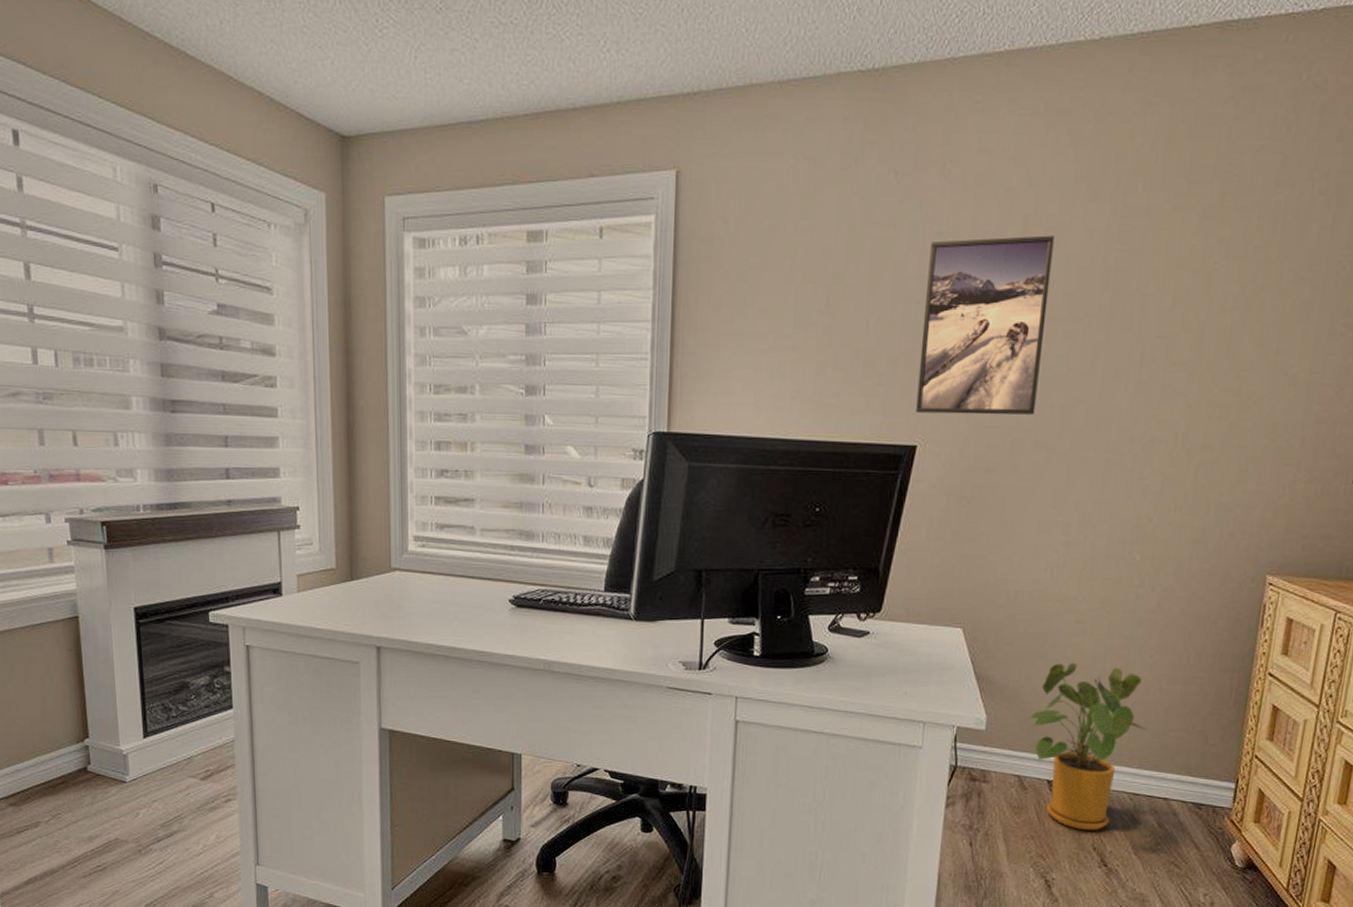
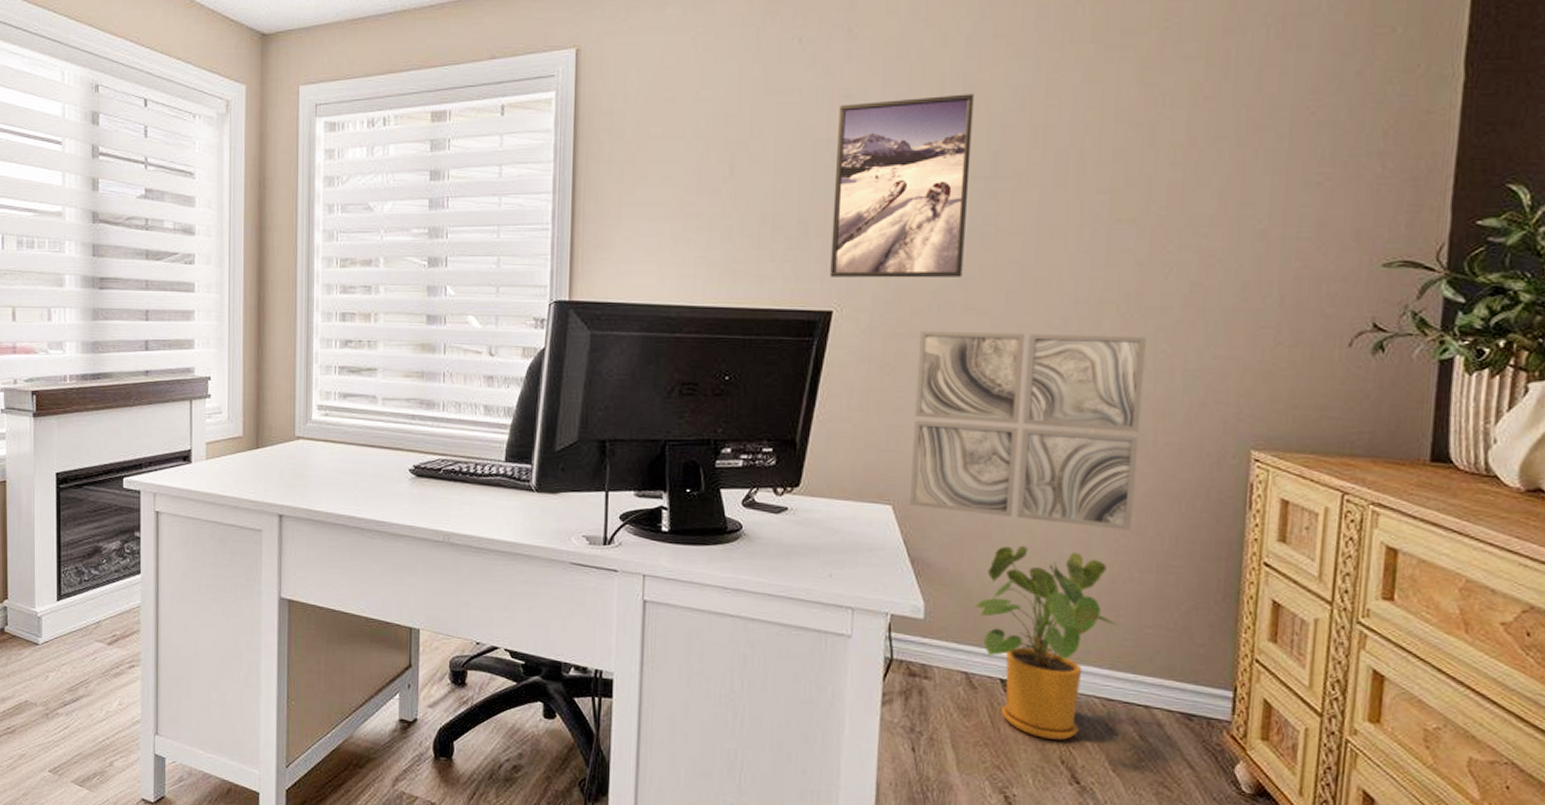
wall art: none [977,464,1189,647] -> present [908,330,1146,531]

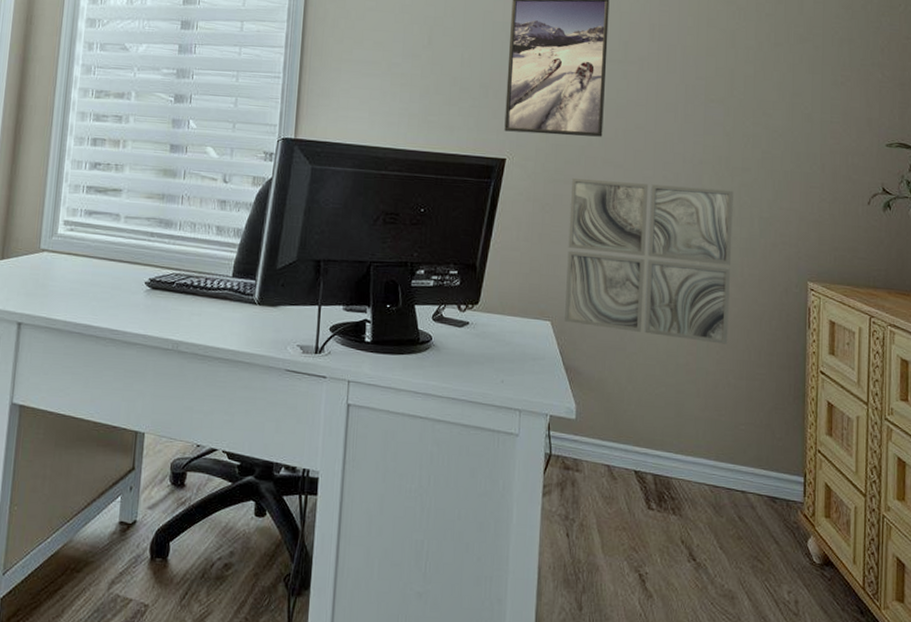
house plant: present [972,545,1120,740] -> none [613,356,722,523]

